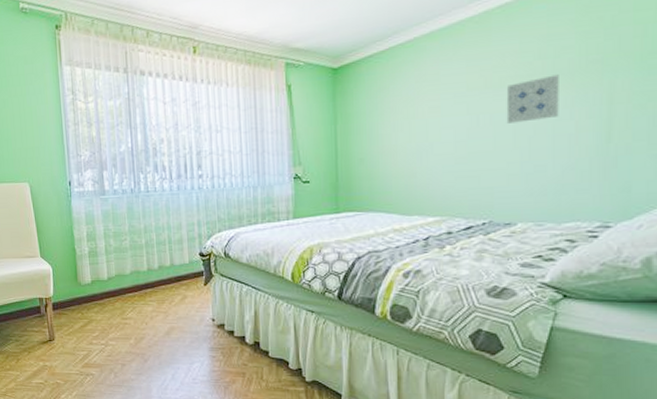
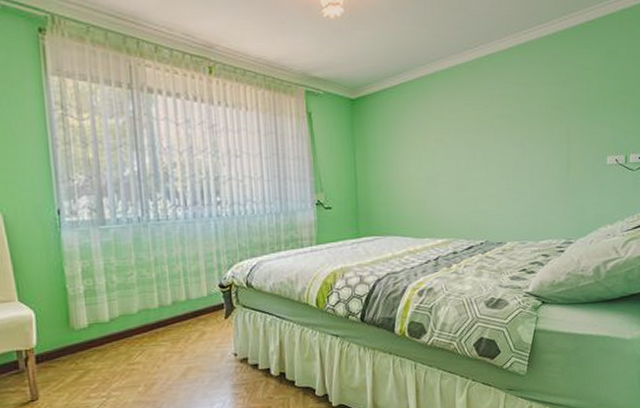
wall art: present [506,74,559,124] -> none [495,116,534,156]

